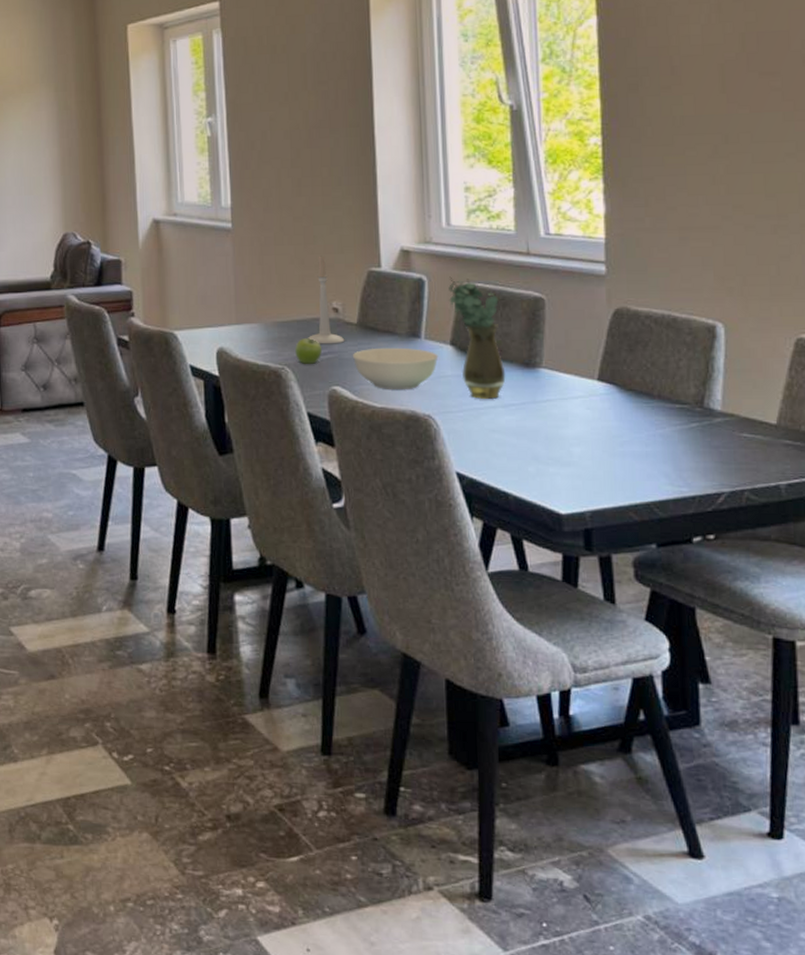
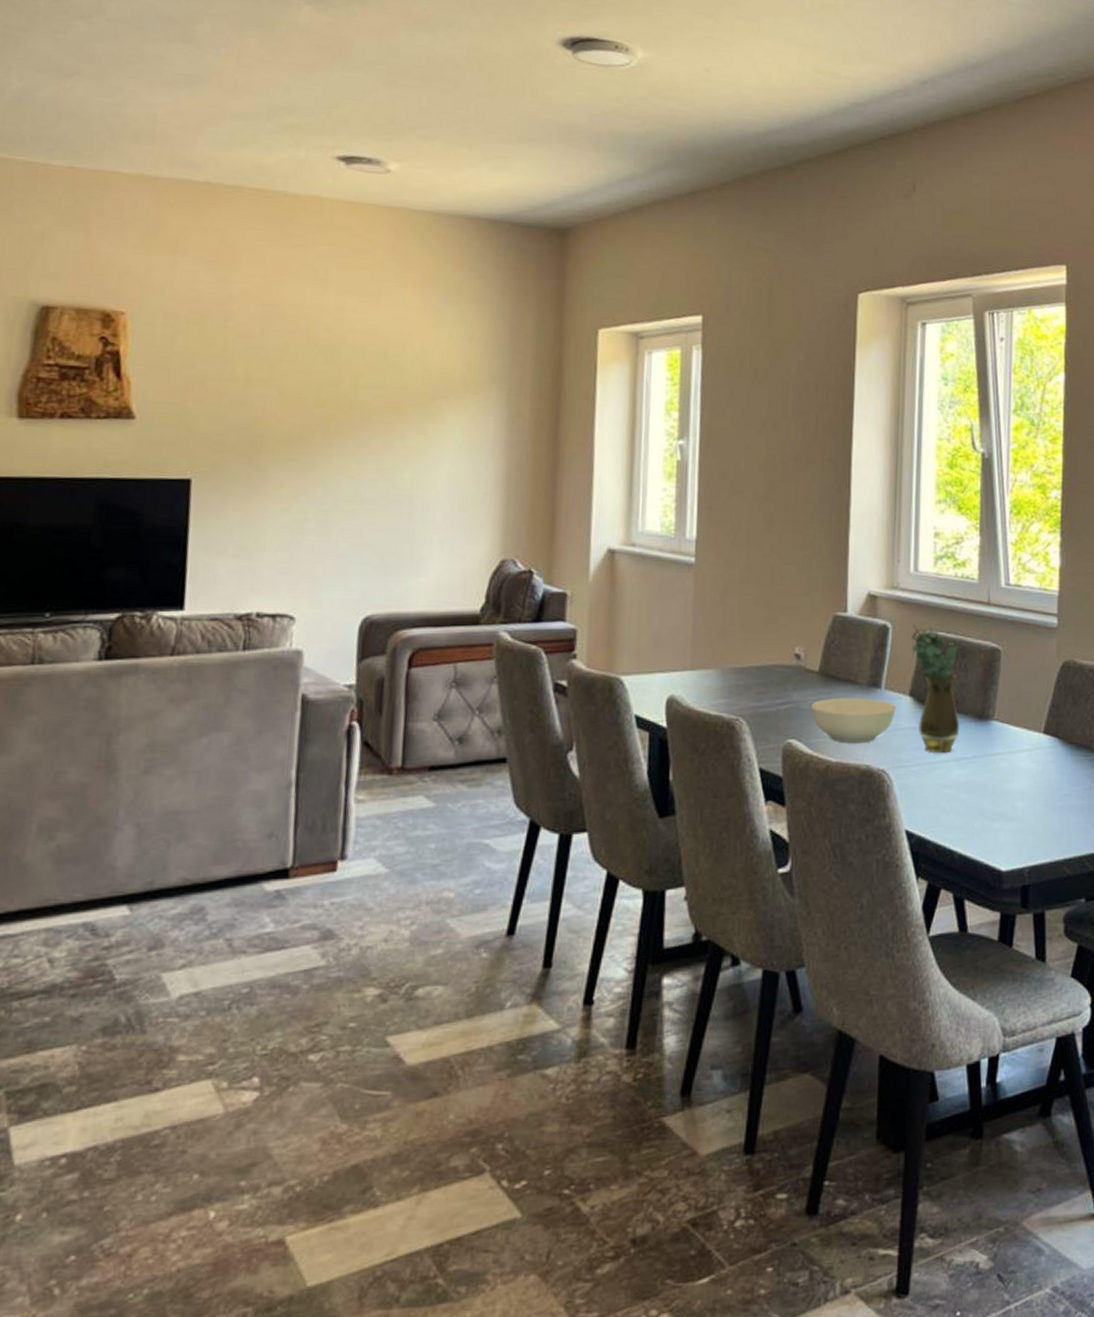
fruit: present [295,337,323,364] -> none [752,685,781,715]
candlestick: present [307,256,345,346] -> none [766,597,805,695]

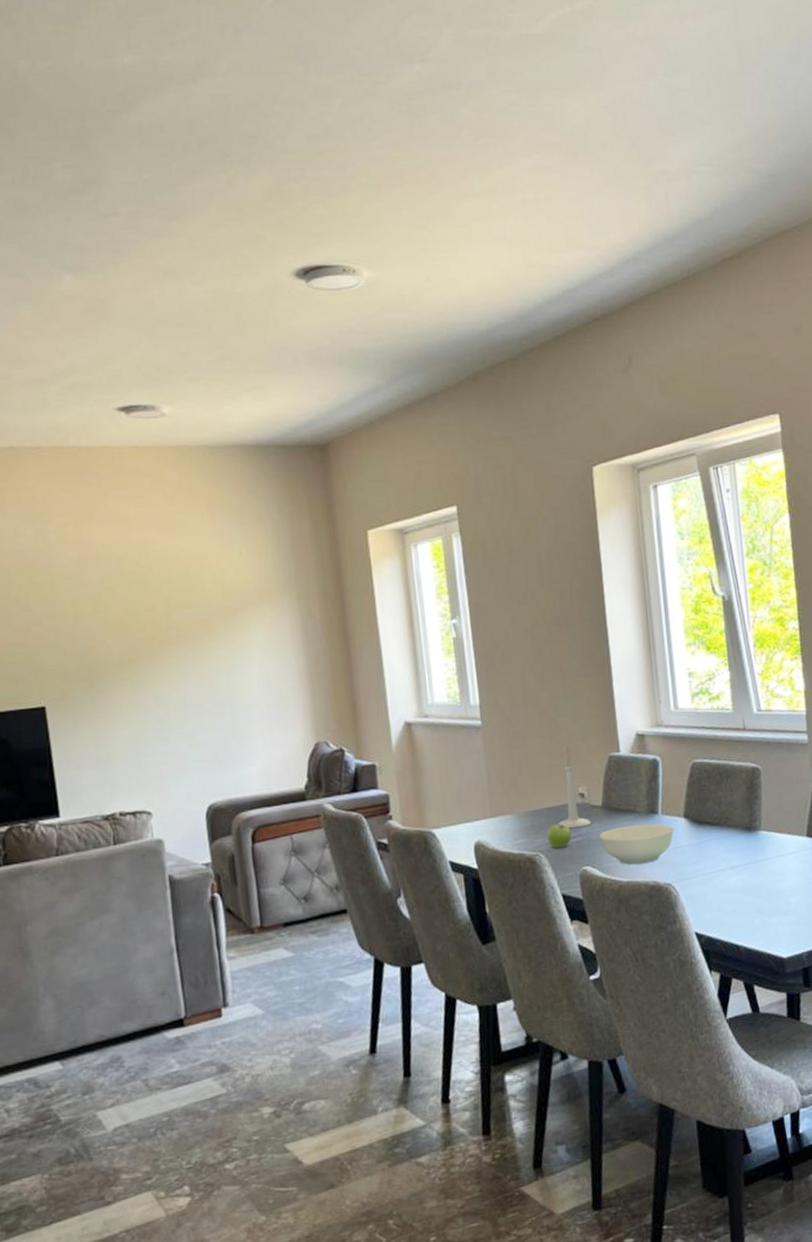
fruit: none [752,685,781,715] -> present [547,823,572,849]
candlestick: none [766,597,805,695] -> present [558,745,592,830]
vase: present [911,624,960,752] -> none [679,755,732,864]

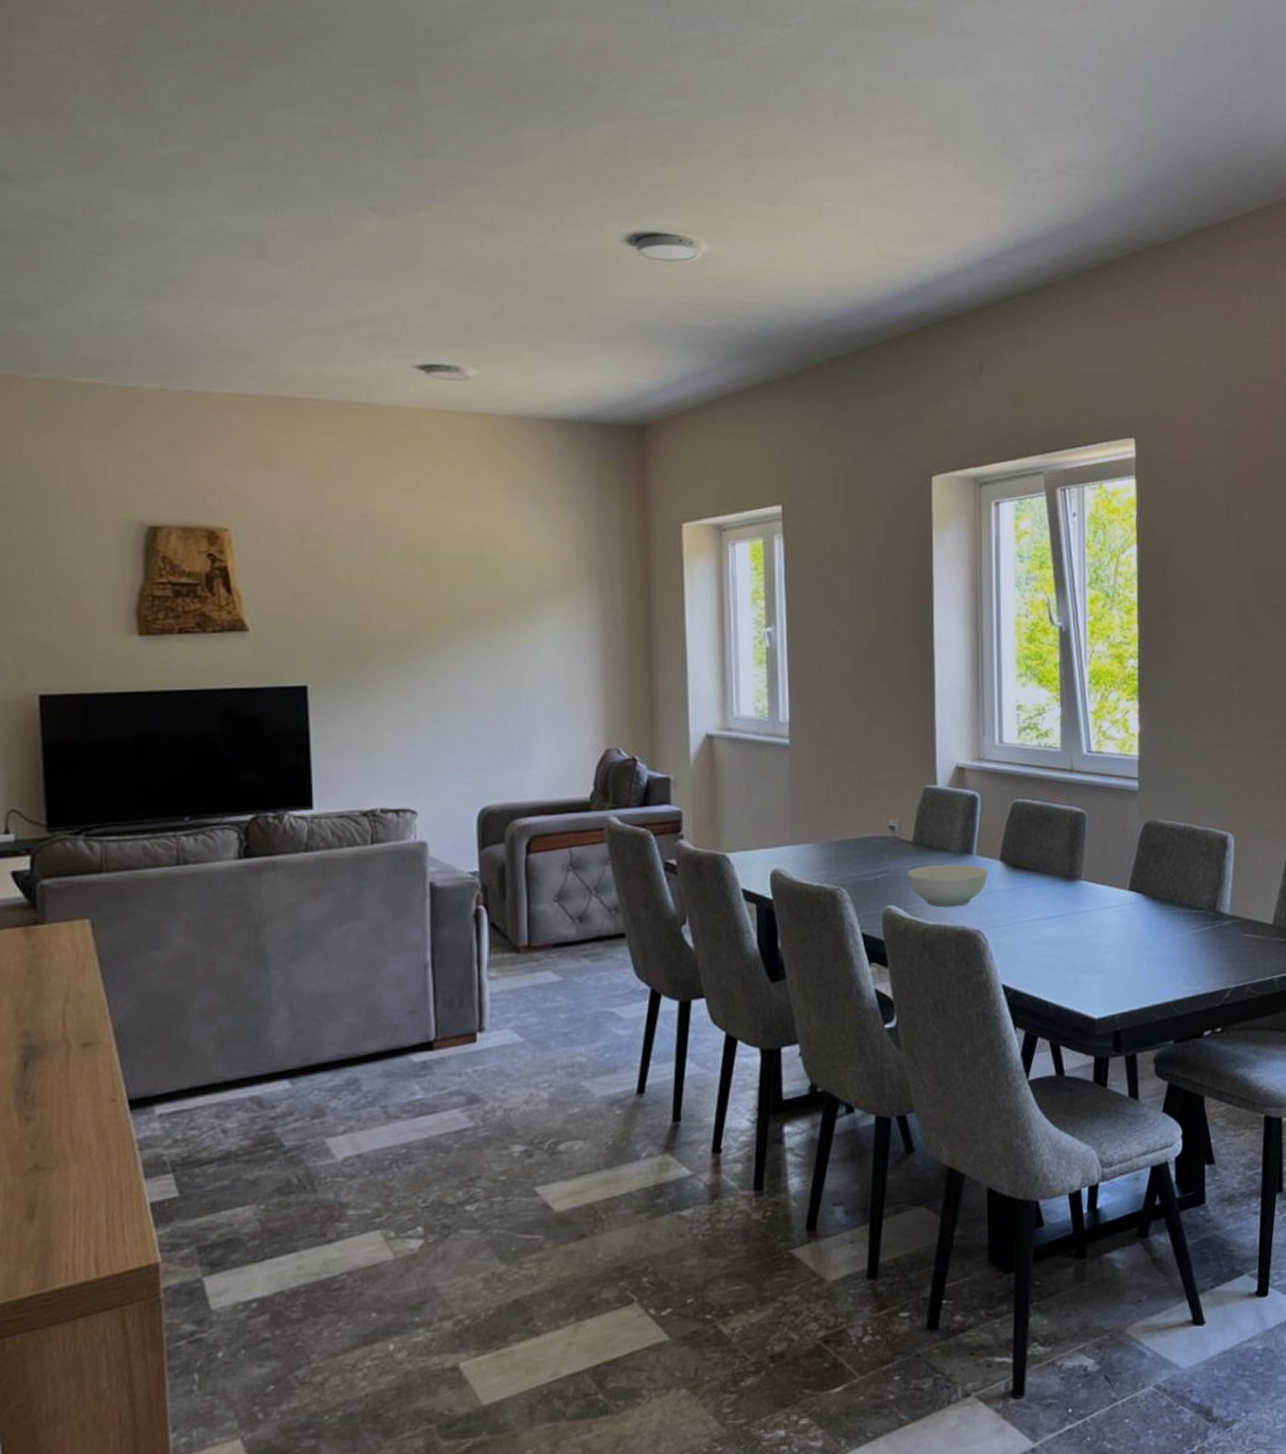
fruit: present [547,823,572,849] -> none [851,856,878,884]
candlestick: present [558,745,592,830] -> none [863,773,900,865]

